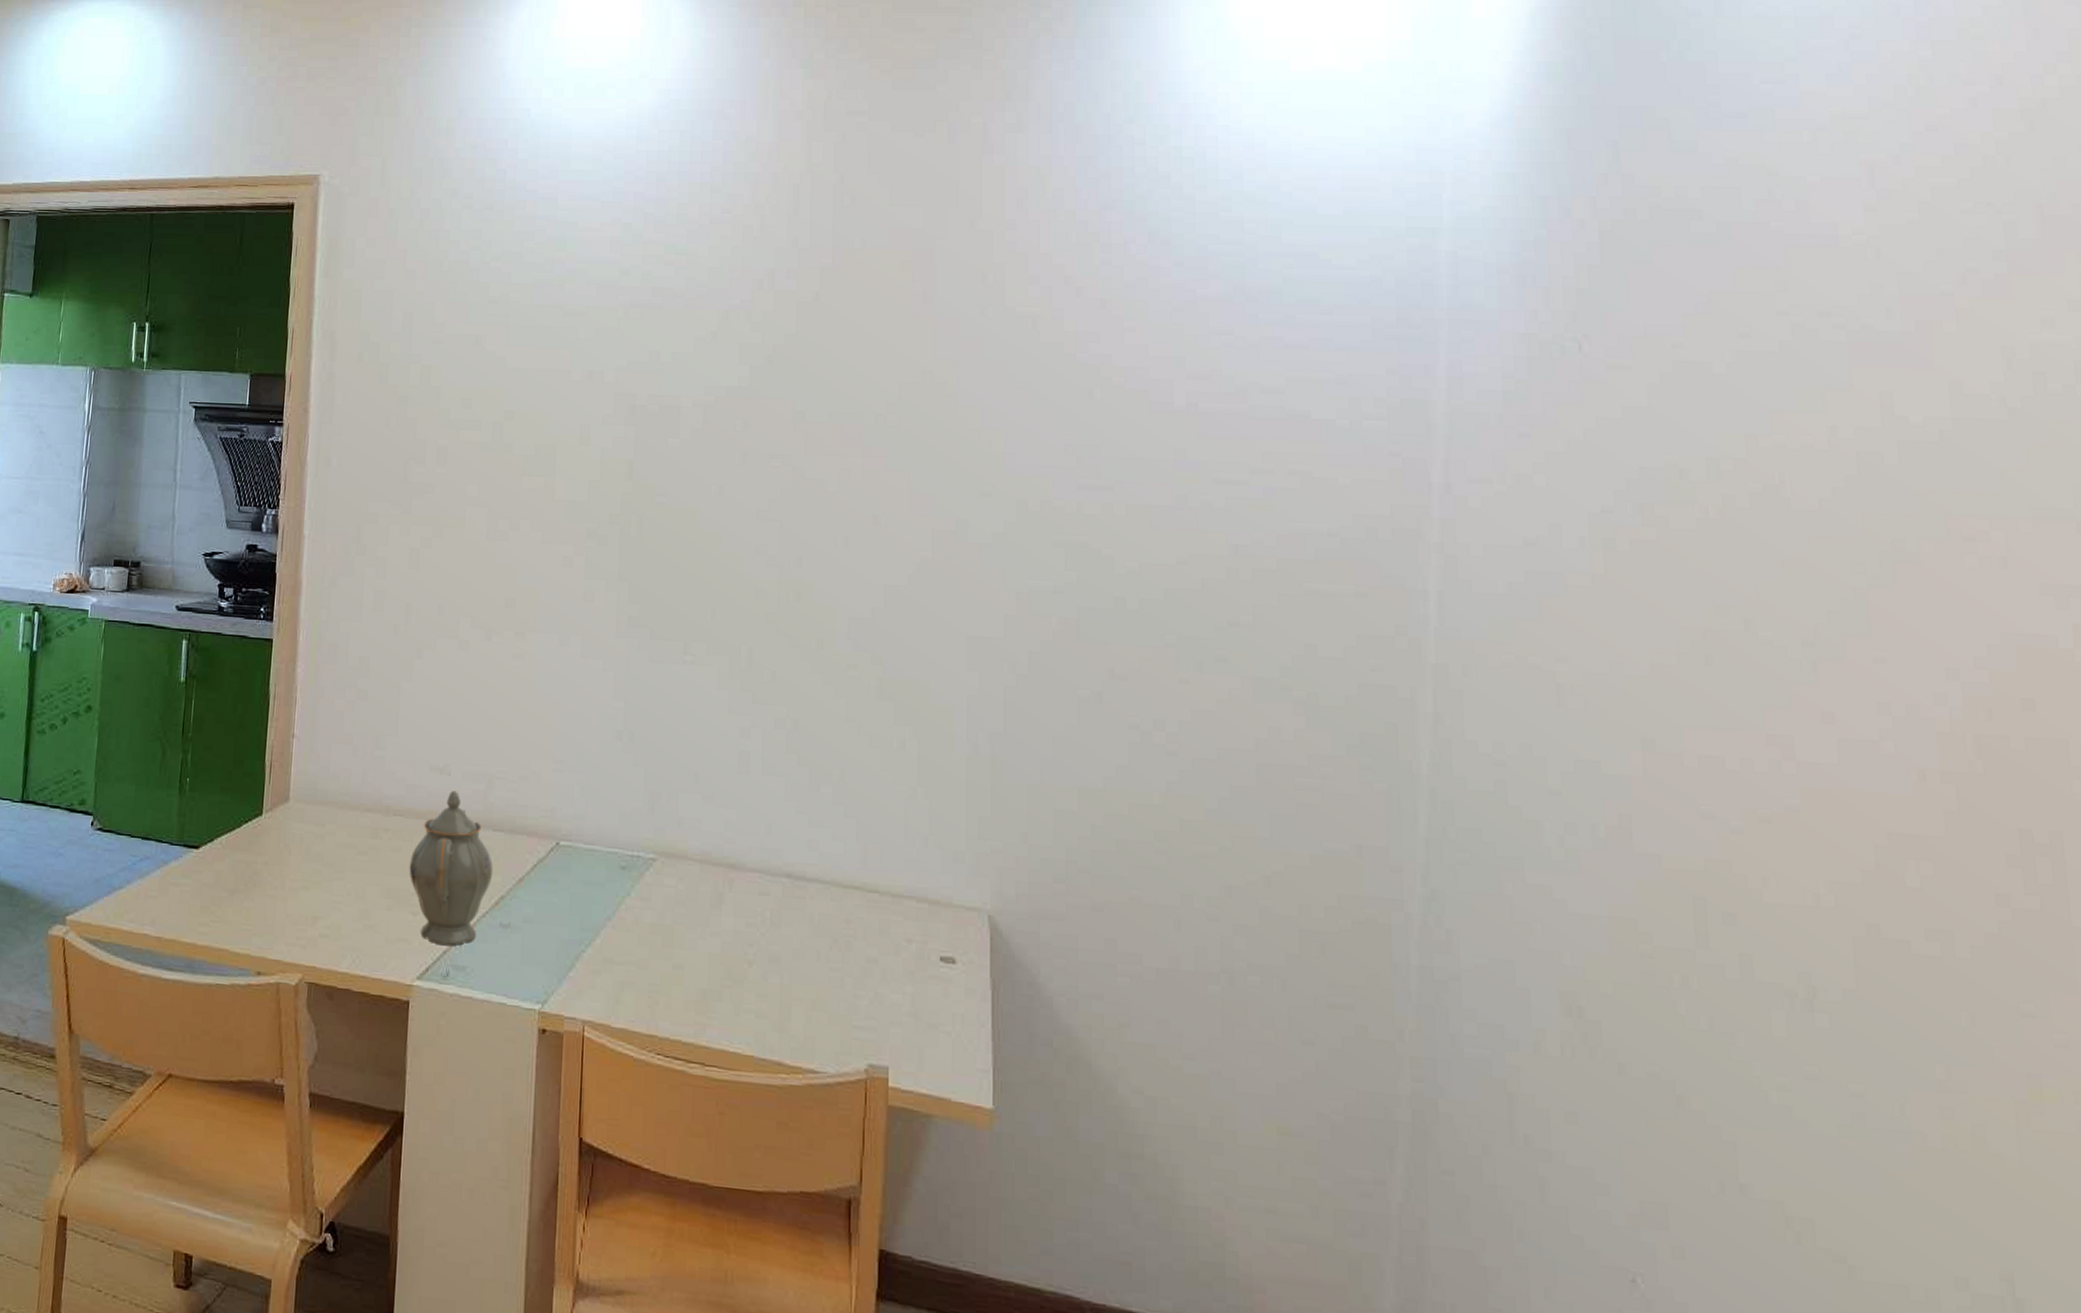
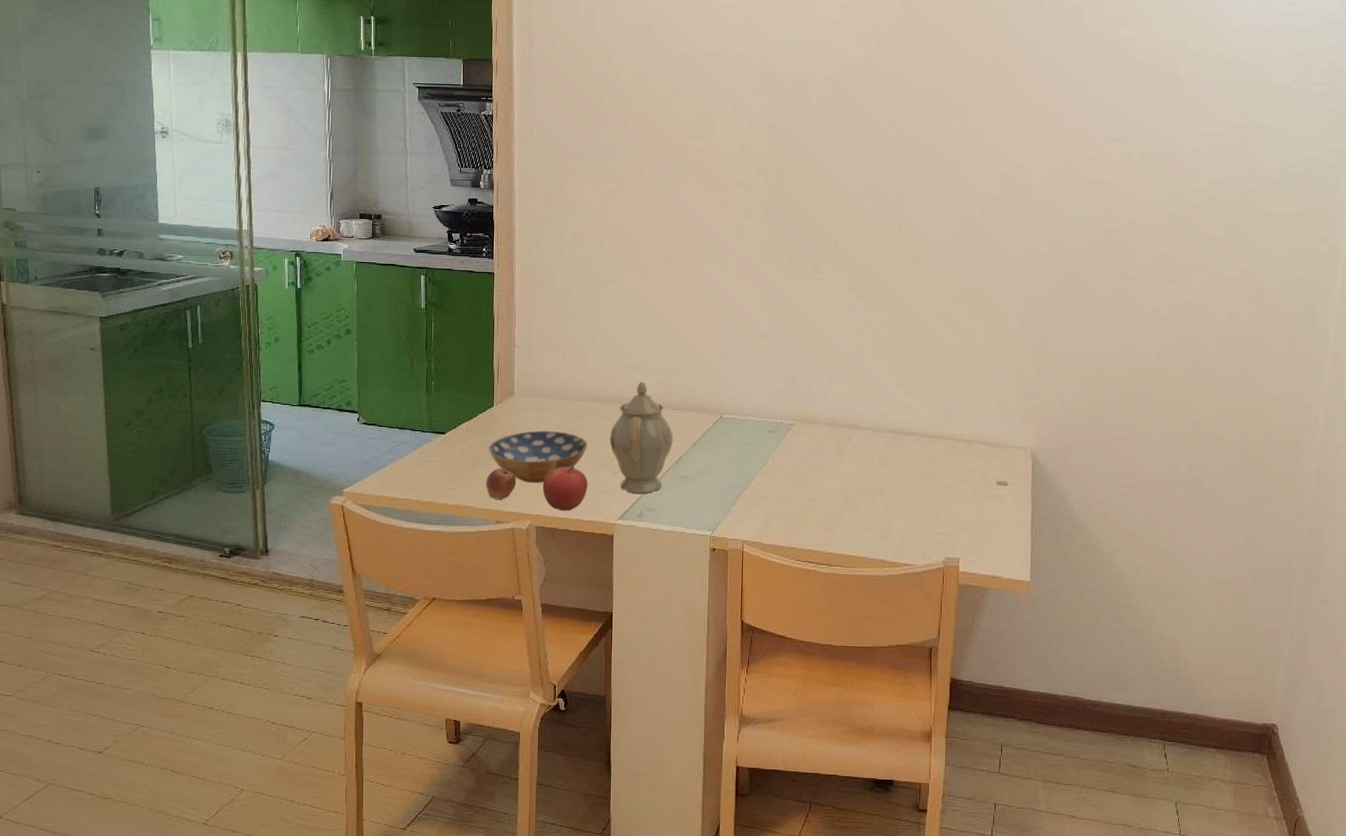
fruit: none [246,896,285,944] -> present [486,466,516,501]
bowl: none [253,850,381,922] -> present [489,431,588,483]
fruit: none [318,901,379,964] -> present [542,466,588,511]

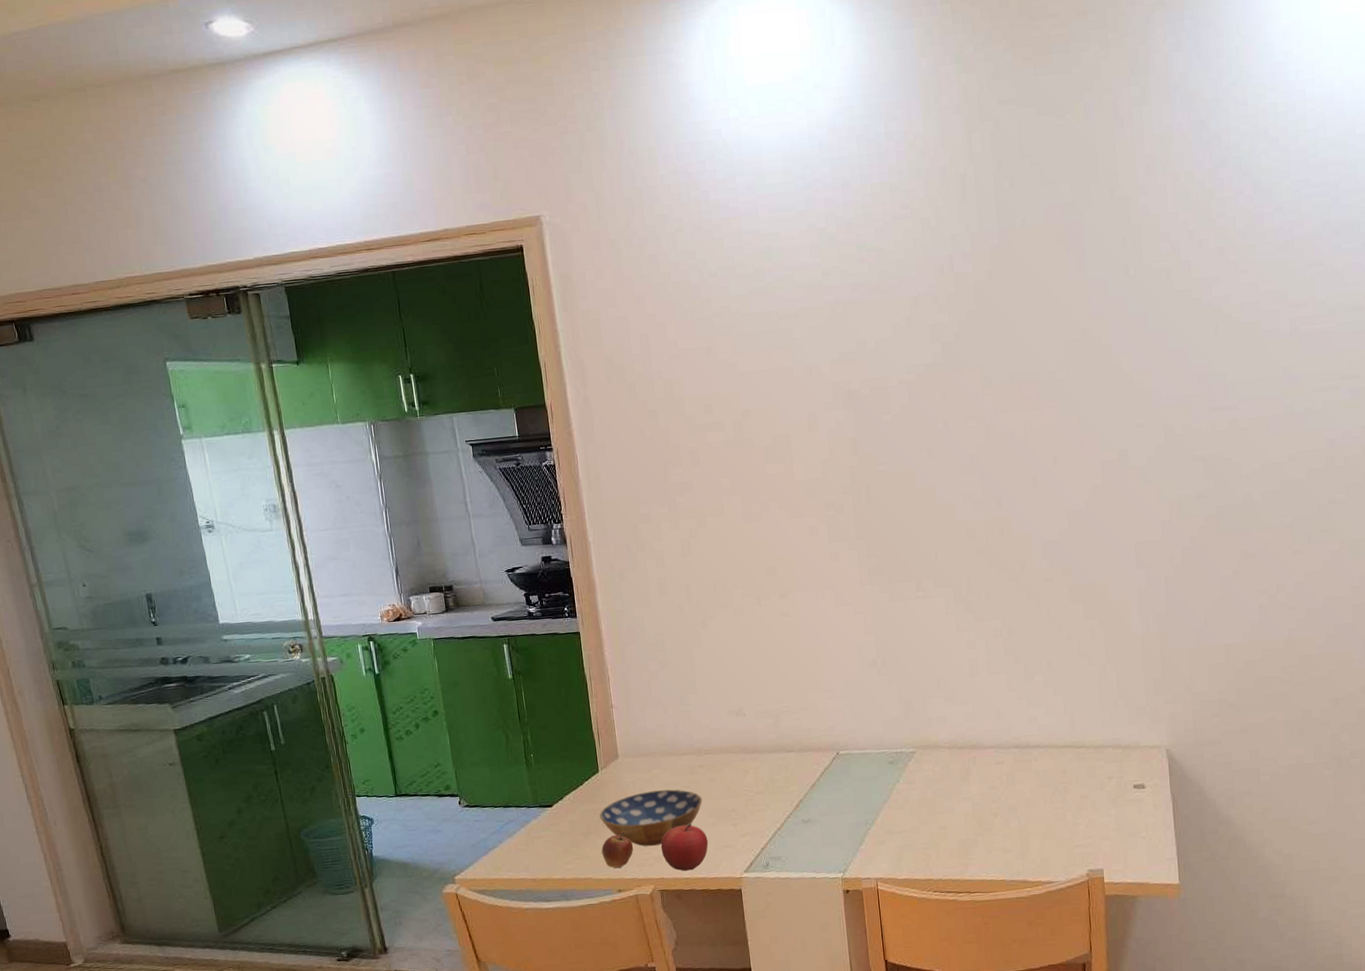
teapot: present [609,381,674,494] -> none [723,727,791,844]

